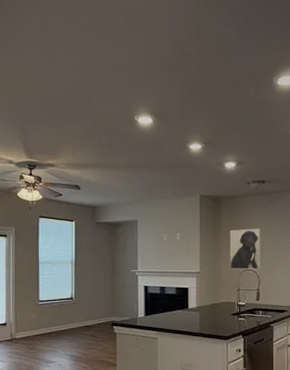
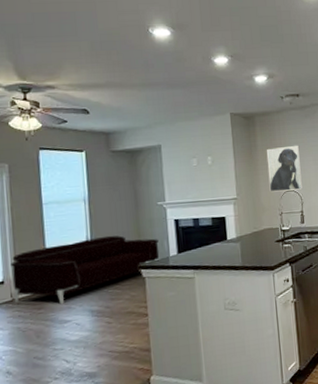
sofa: none [12,294,130,347] -> present [11,235,160,305]

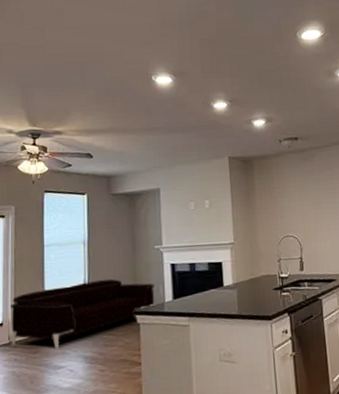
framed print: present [266,145,302,192] -> none [264,189,302,237]

